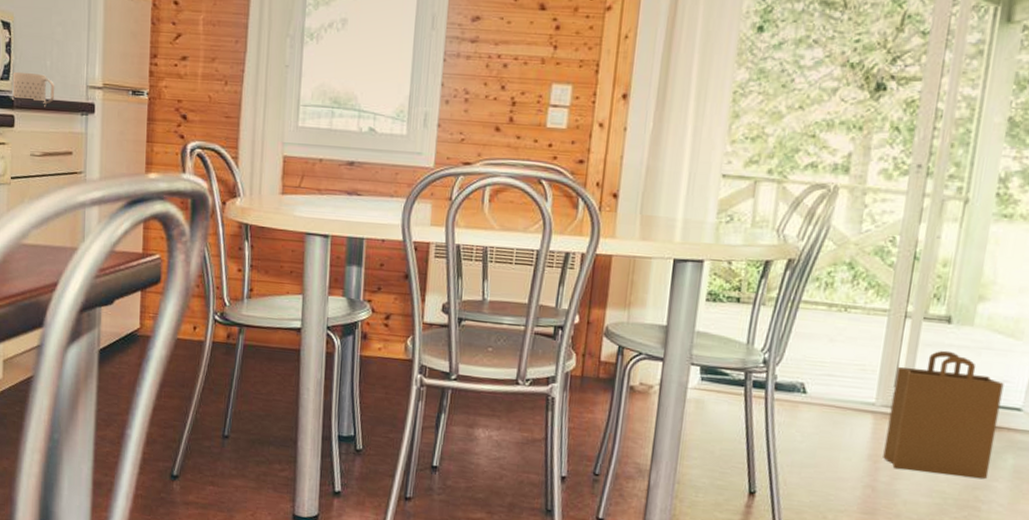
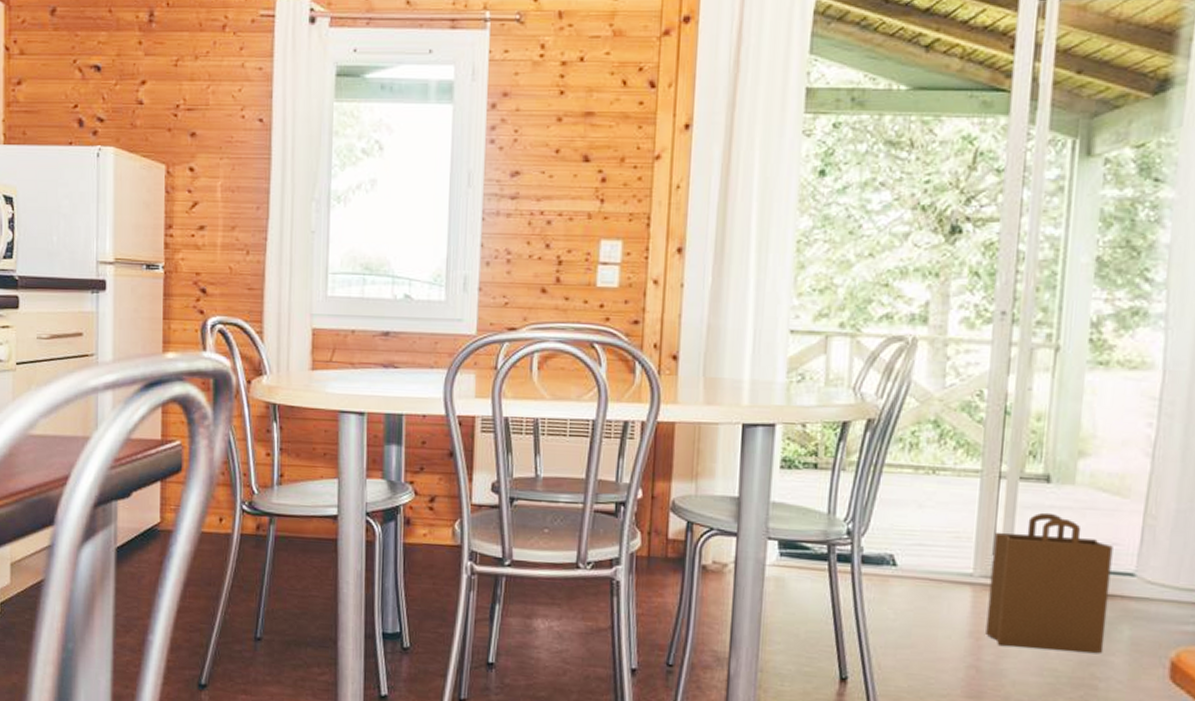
mug: present [12,71,55,109] -> none [16,249,63,288]

